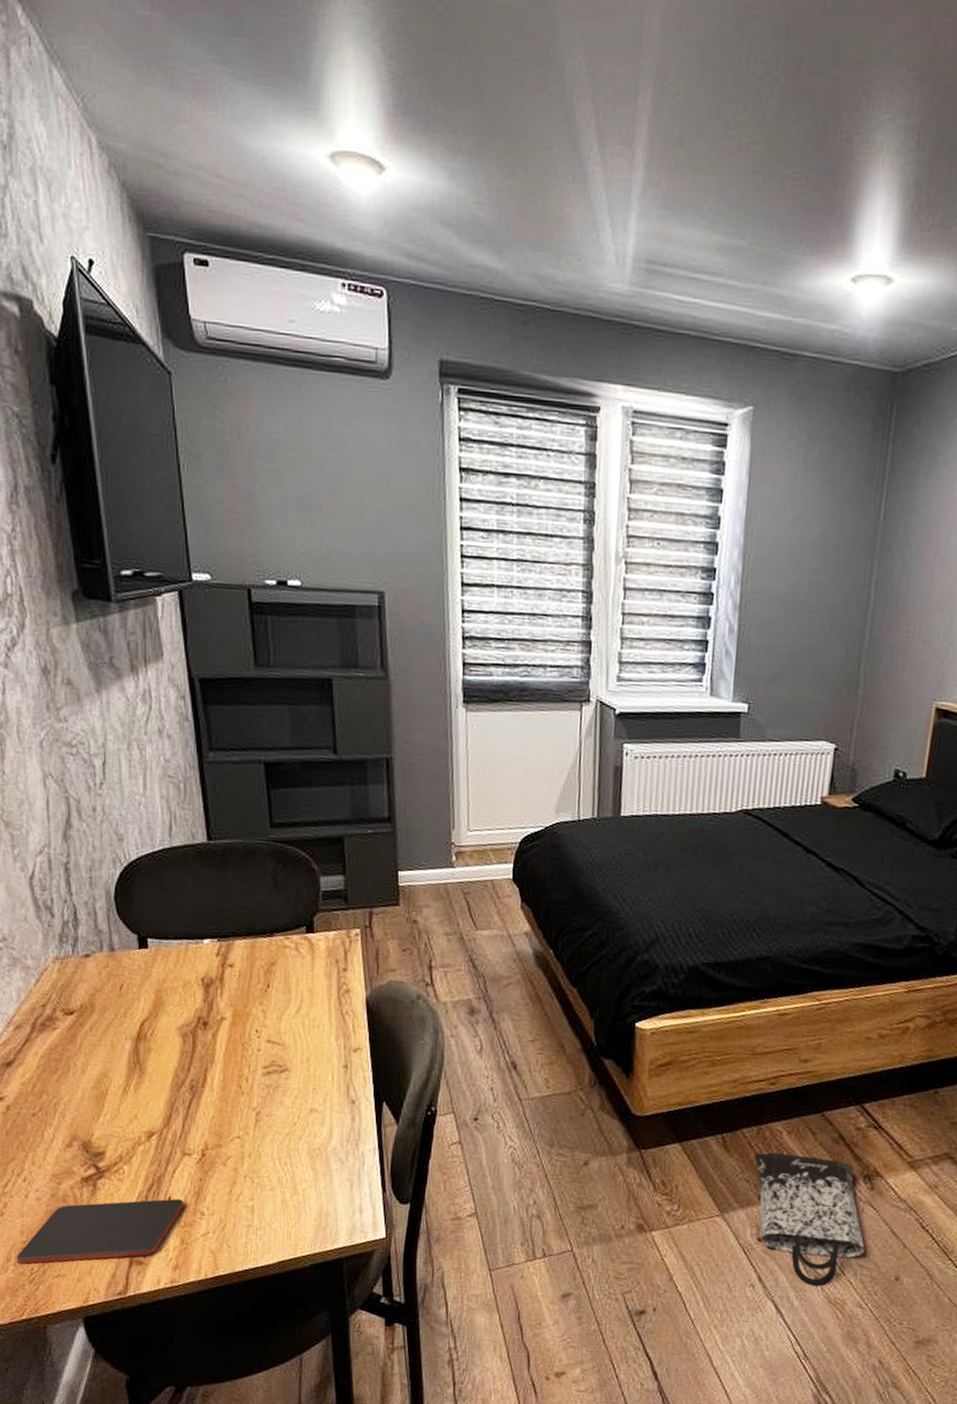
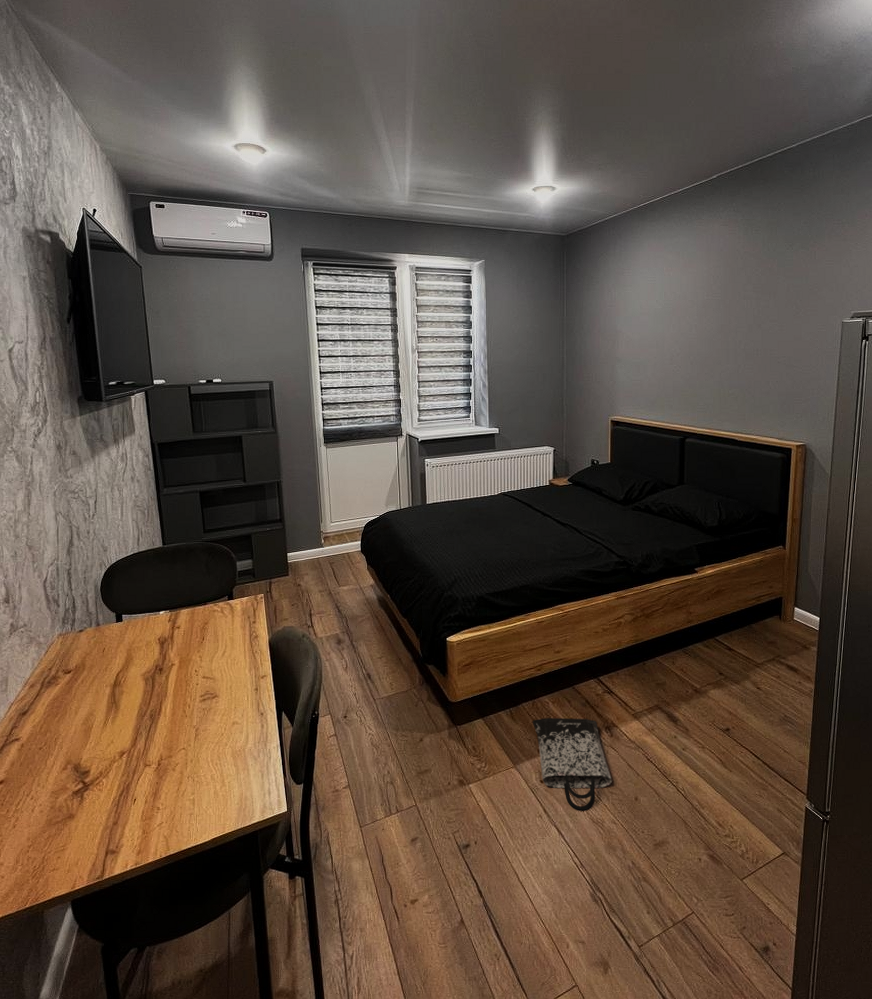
smartphone: present [16,1198,185,1265] -> none [23,800,146,864]

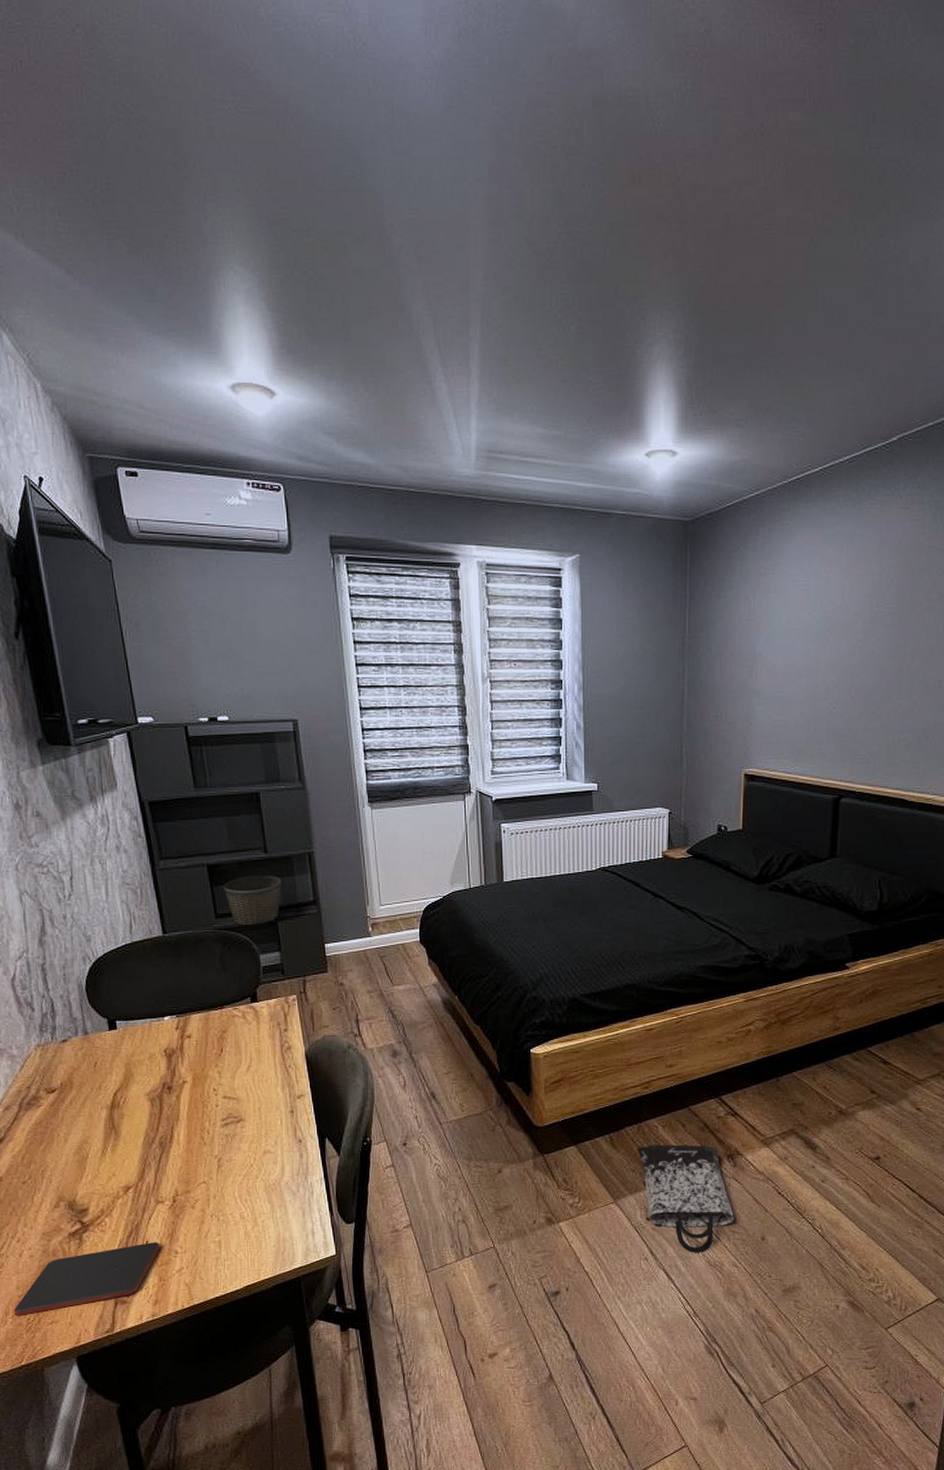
smartphone: none [23,800,146,864] -> present [13,1242,161,1316]
basket: none [211,499,256,538] -> present [223,875,282,925]

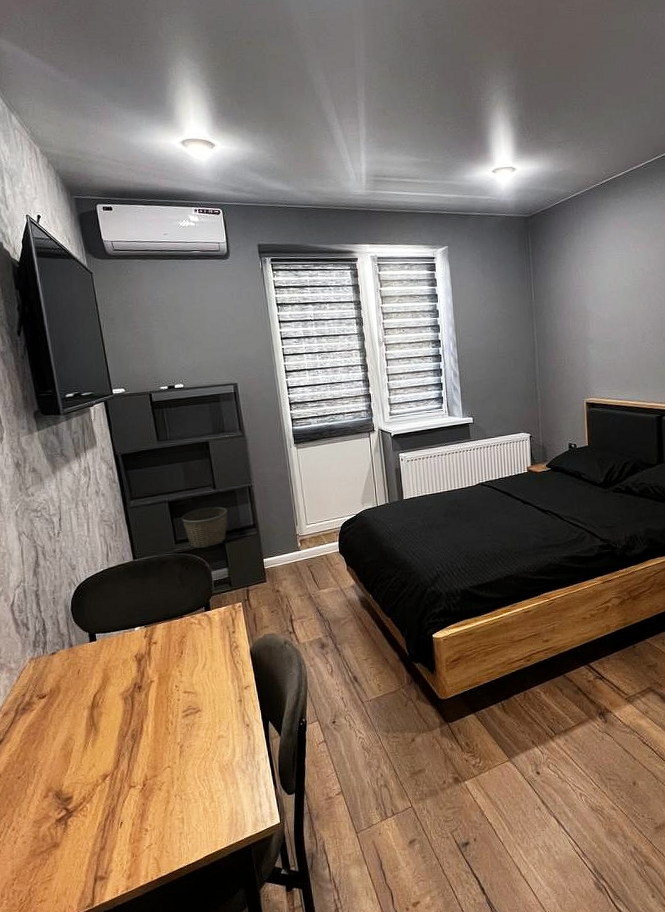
smartphone: present [13,1242,161,1316] -> none [8,822,133,898]
tote bag: present [637,1144,735,1252] -> none [525,706,610,799]

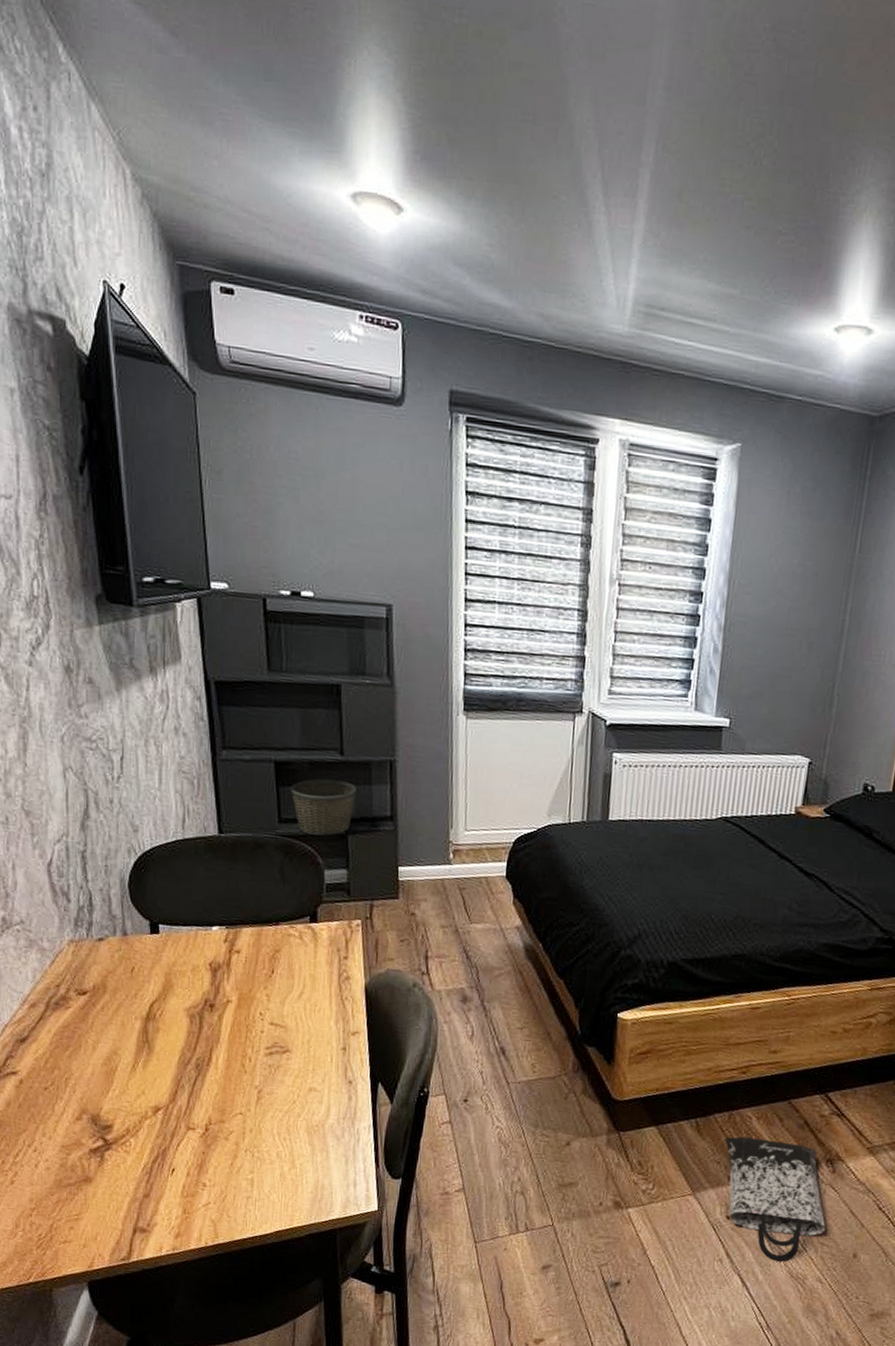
tote bag: none [525,706,610,799] -> present [725,1136,826,1261]

